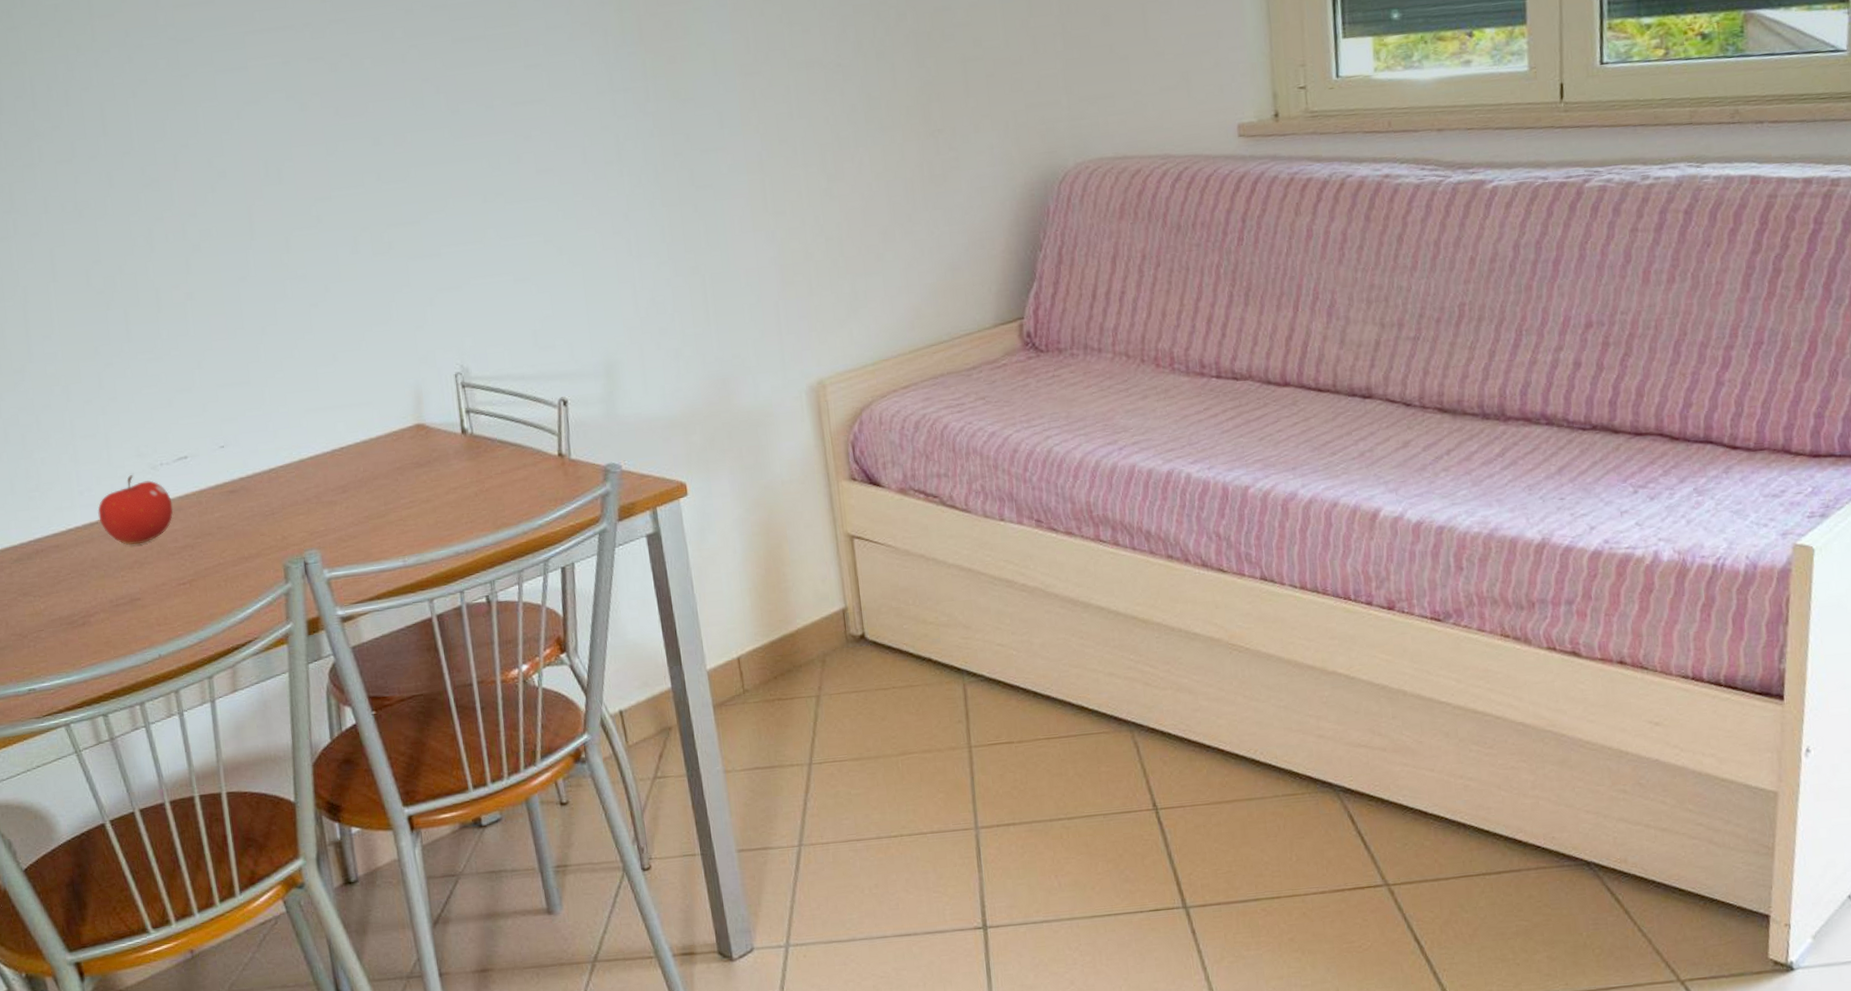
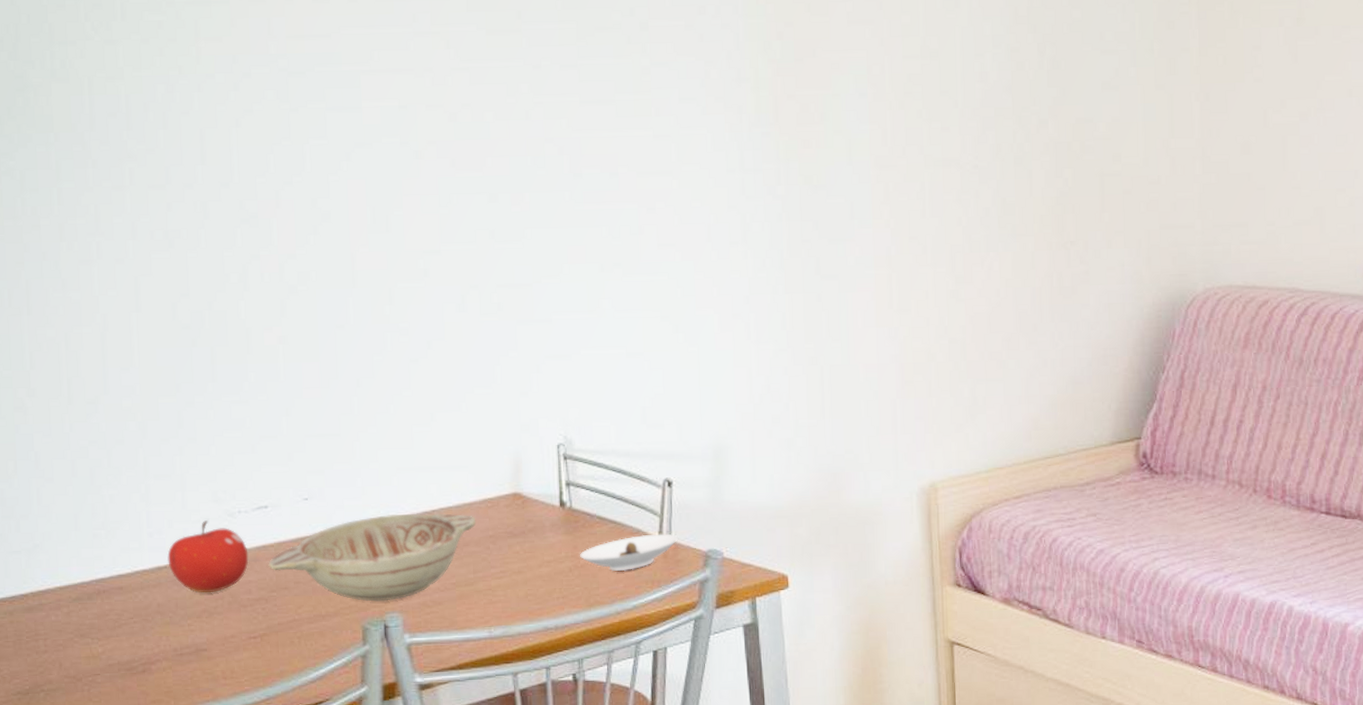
decorative bowl: none [191,449,384,540] -> present [268,513,477,602]
saucer: none [484,451,578,492] -> present [580,533,679,572]

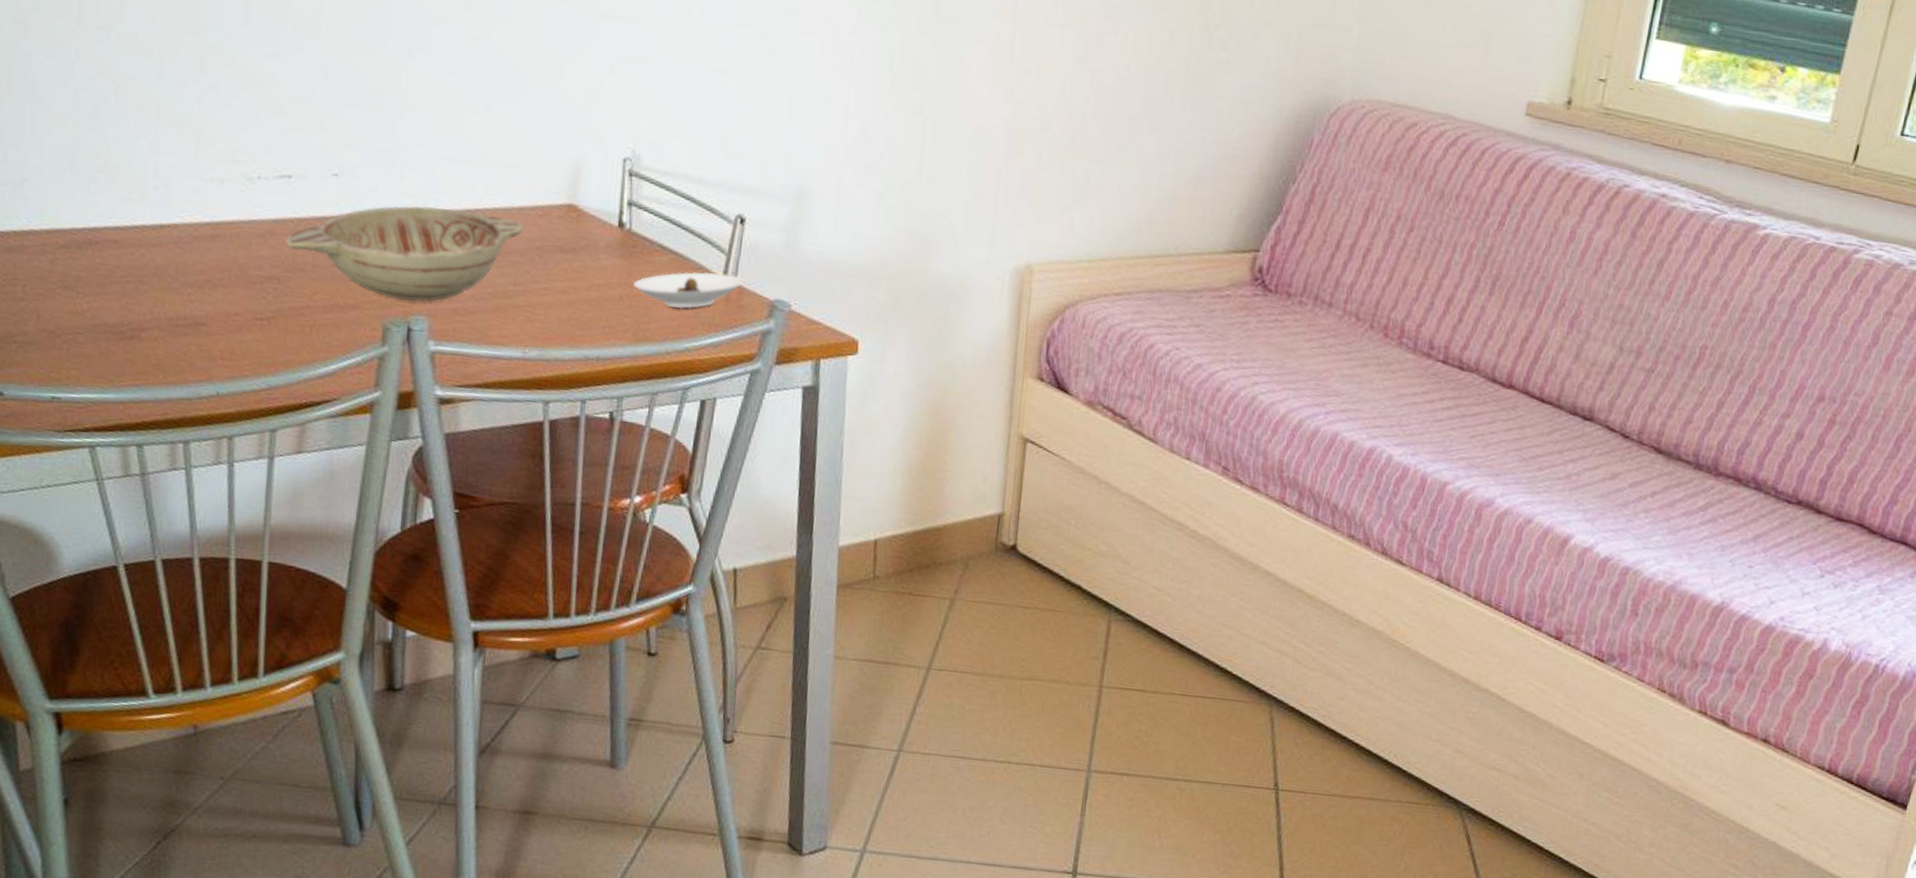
fruit: present [167,520,249,593] -> none [172,181,264,263]

